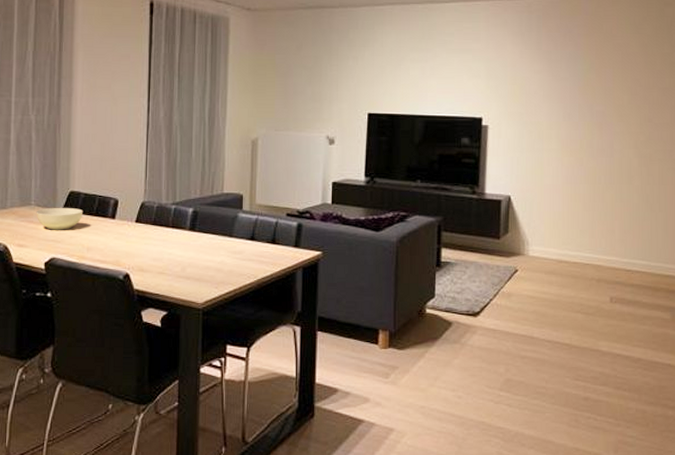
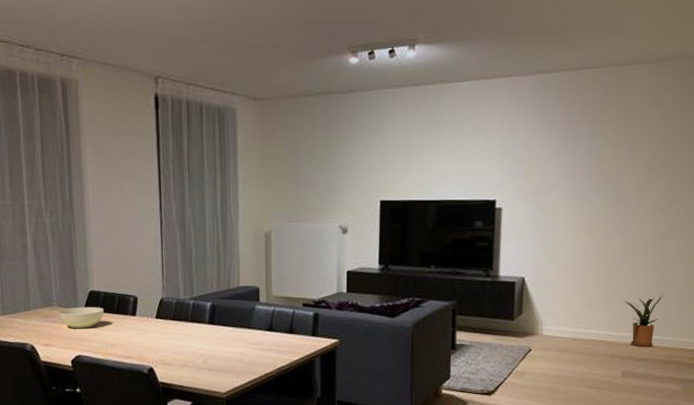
house plant: none [609,219,650,272] -> present [623,294,664,347]

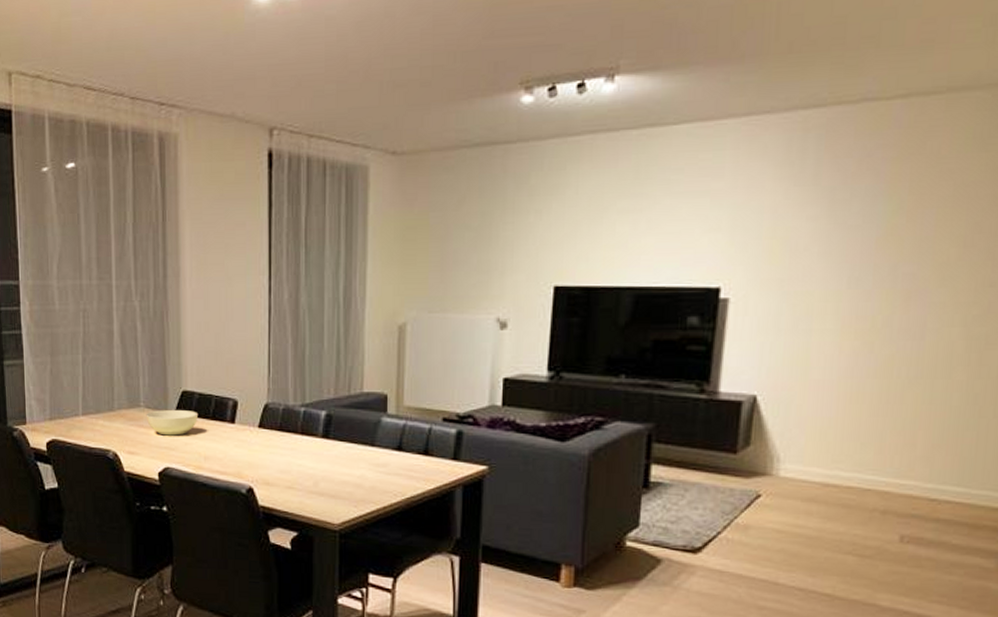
house plant: present [623,294,664,347] -> none [909,428,977,502]

